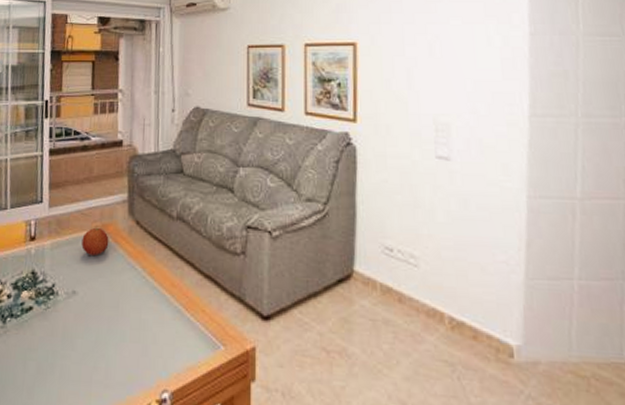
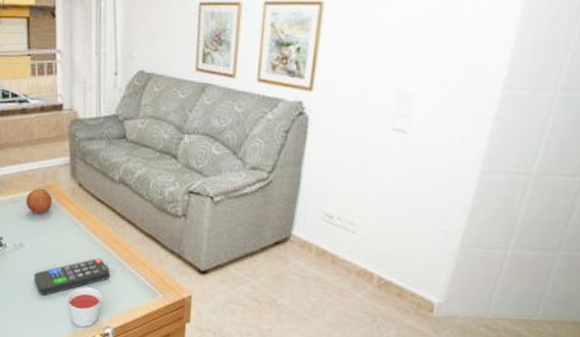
remote control: none [85,305,169,353] -> present [34,258,111,296]
candle: none [121,340,159,392] -> present [67,287,102,327]

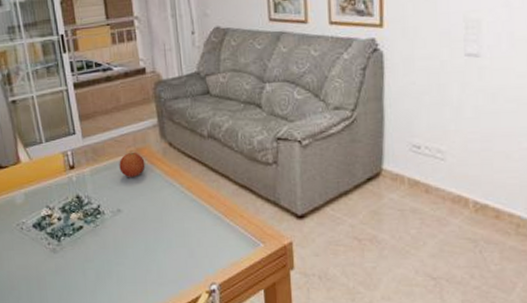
remote control: present [34,258,111,296] -> none [134,215,211,259]
candle: present [67,287,102,327] -> none [170,245,205,286]

